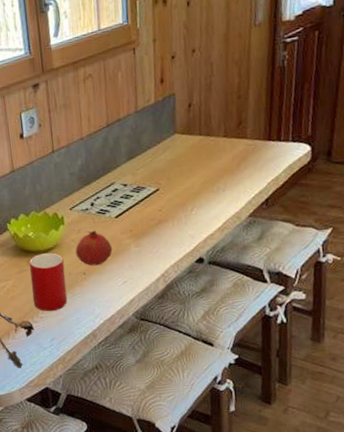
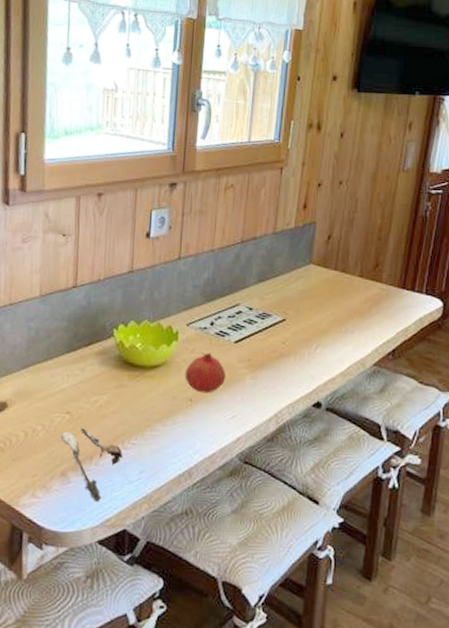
cup: present [28,253,67,312] -> none [127,370,170,439]

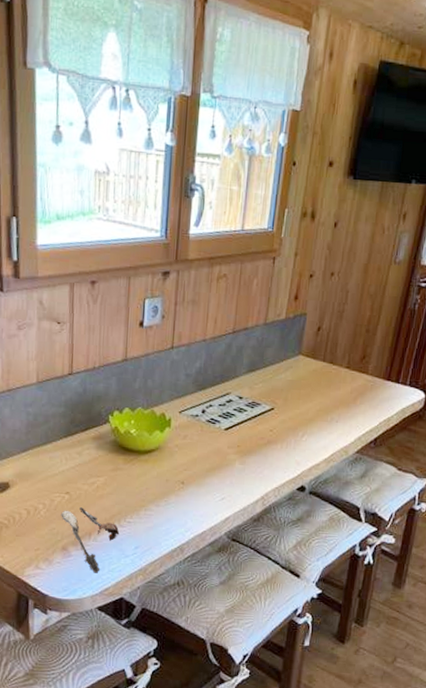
fruit: present [185,352,226,393] -> none [177,438,217,477]

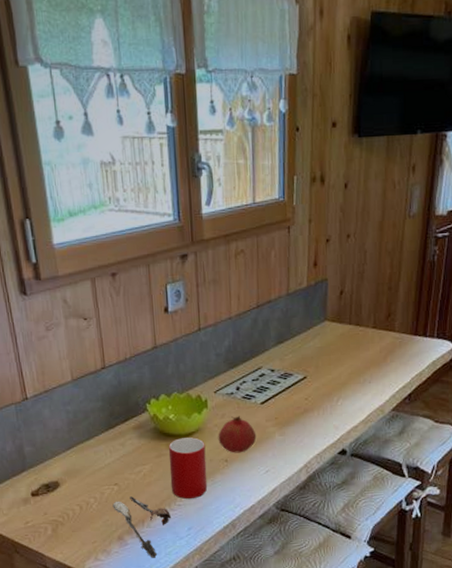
cup: none [123,454,163,518] -> present [168,437,207,500]
fruit: none [177,438,217,477] -> present [218,416,257,453]

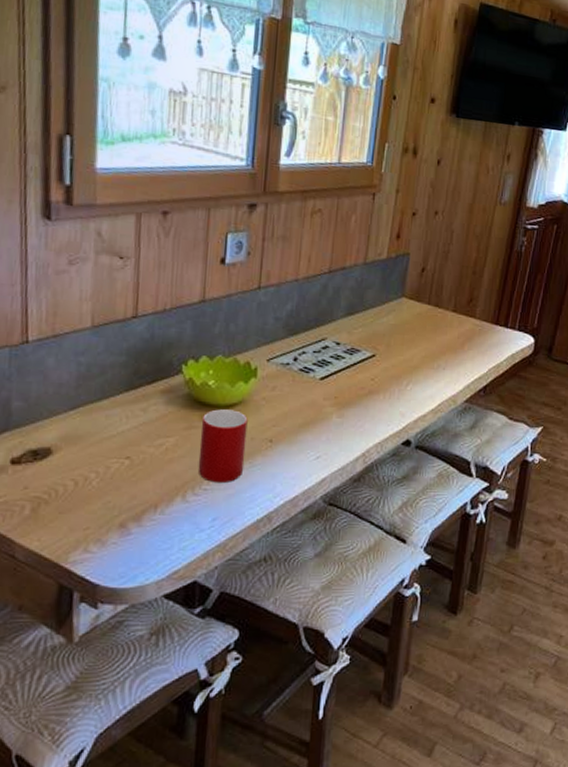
spoon: present [112,496,172,558] -> none [119,474,194,554]
fruit: present [218,416,257,453] -> none [264,390,311,433]

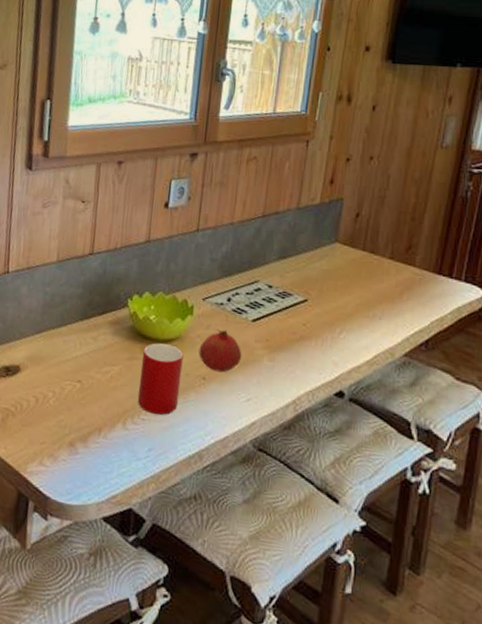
fruit: none [264,390,311,433] -> present [198,329,242,373]

